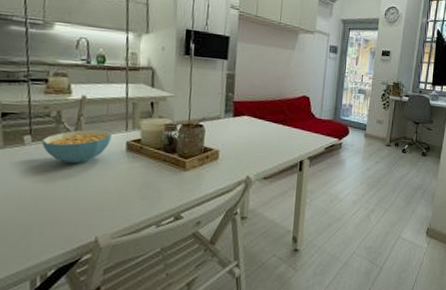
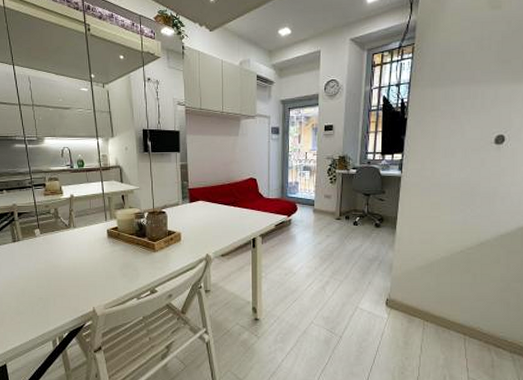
cereal bowl: present [41,130,112,164] -> none [47,222,96,250]

